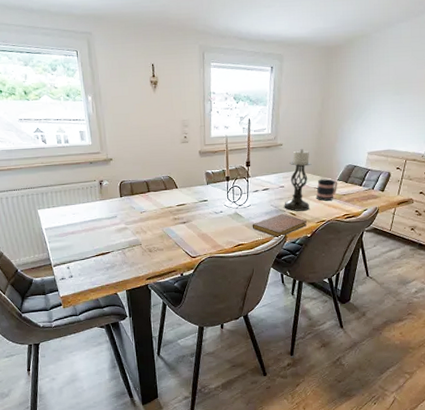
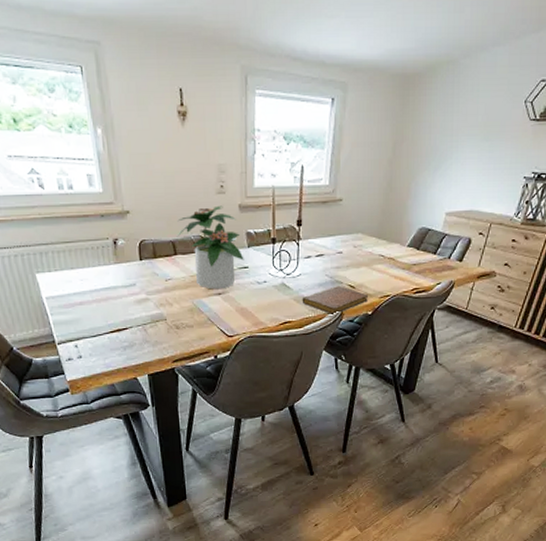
potted plant: none [149,152,204,219] -> present [175,205,244,290]
candle holder: present [284,149,312,211] -> none [341,206,377,283]
mug: present [315,179,338,201] -> none [380,244,408,271]

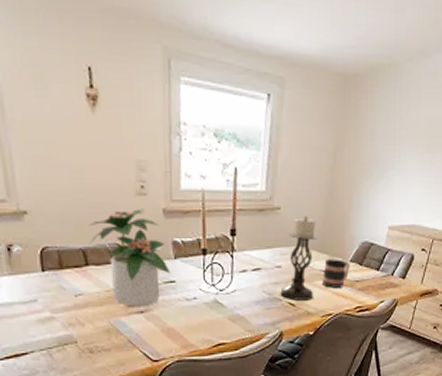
notebook: present [302,286,368,314] -> none [237,304,309,335]
candle holder: none [341,206,377,283] -> present [280,216,318,301]
mug: none [380,244,408,271] -> present [321,259,350,288]

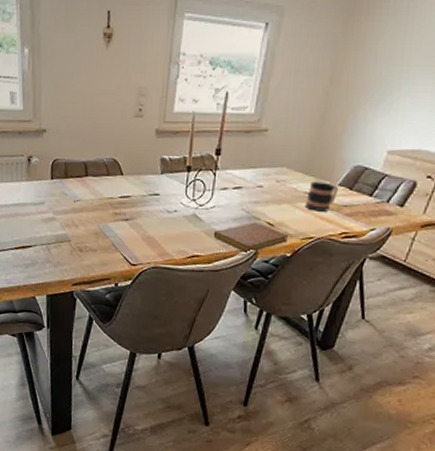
potted plant: present [86,209,170,307] -> none [88,129,156,215]
notebook: none [237,304,309,335] -> present [213,222,288,253]
candle holder: present [280,216,318,301] -> none [259,138,305,222]

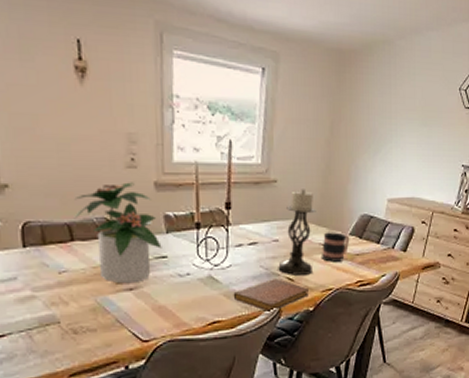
potted plant: none [88,129,156,215] -> present [72,182,162,284]
candle holder: none [259,138,305,222] -> present [278,189,316,275]

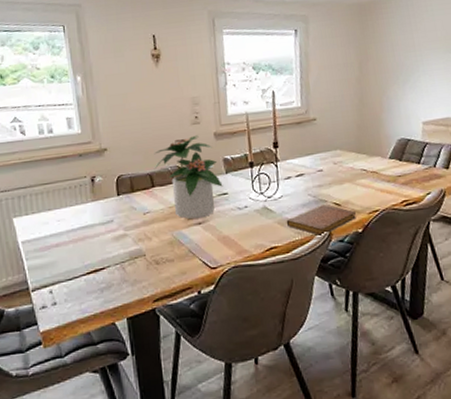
candle holder: present [278,189,316,275] -> none [324,123,357,201]
mug: present [320,232,350,262] -> none [363,157,391,186]

